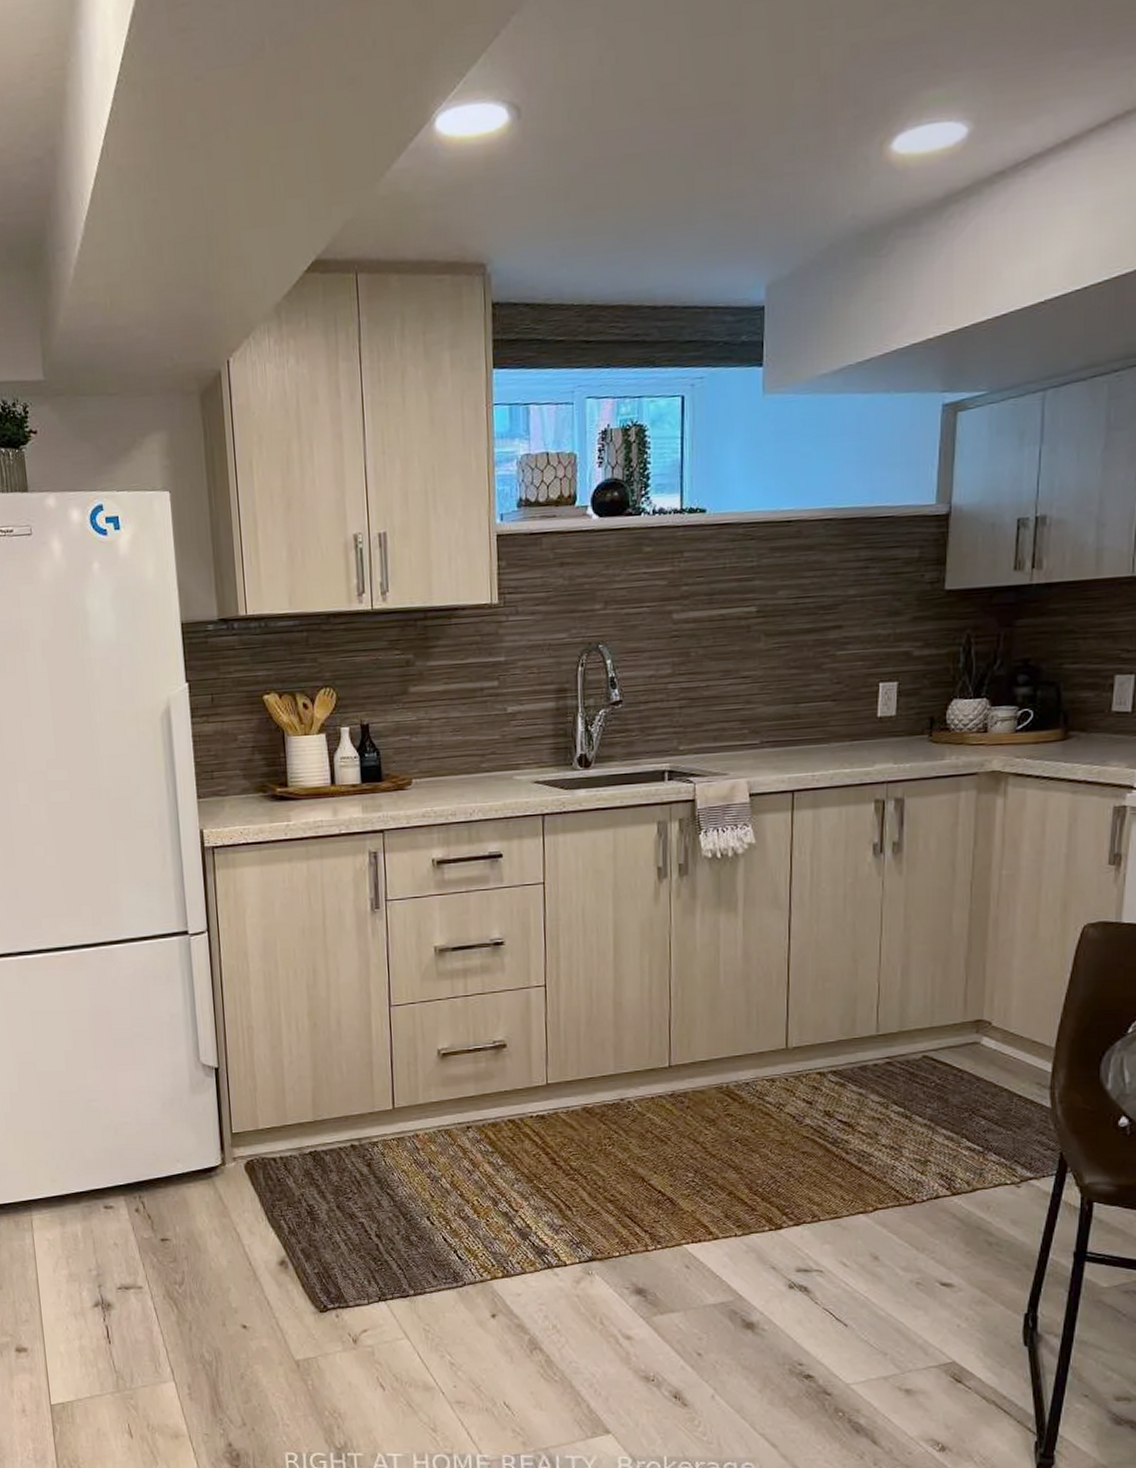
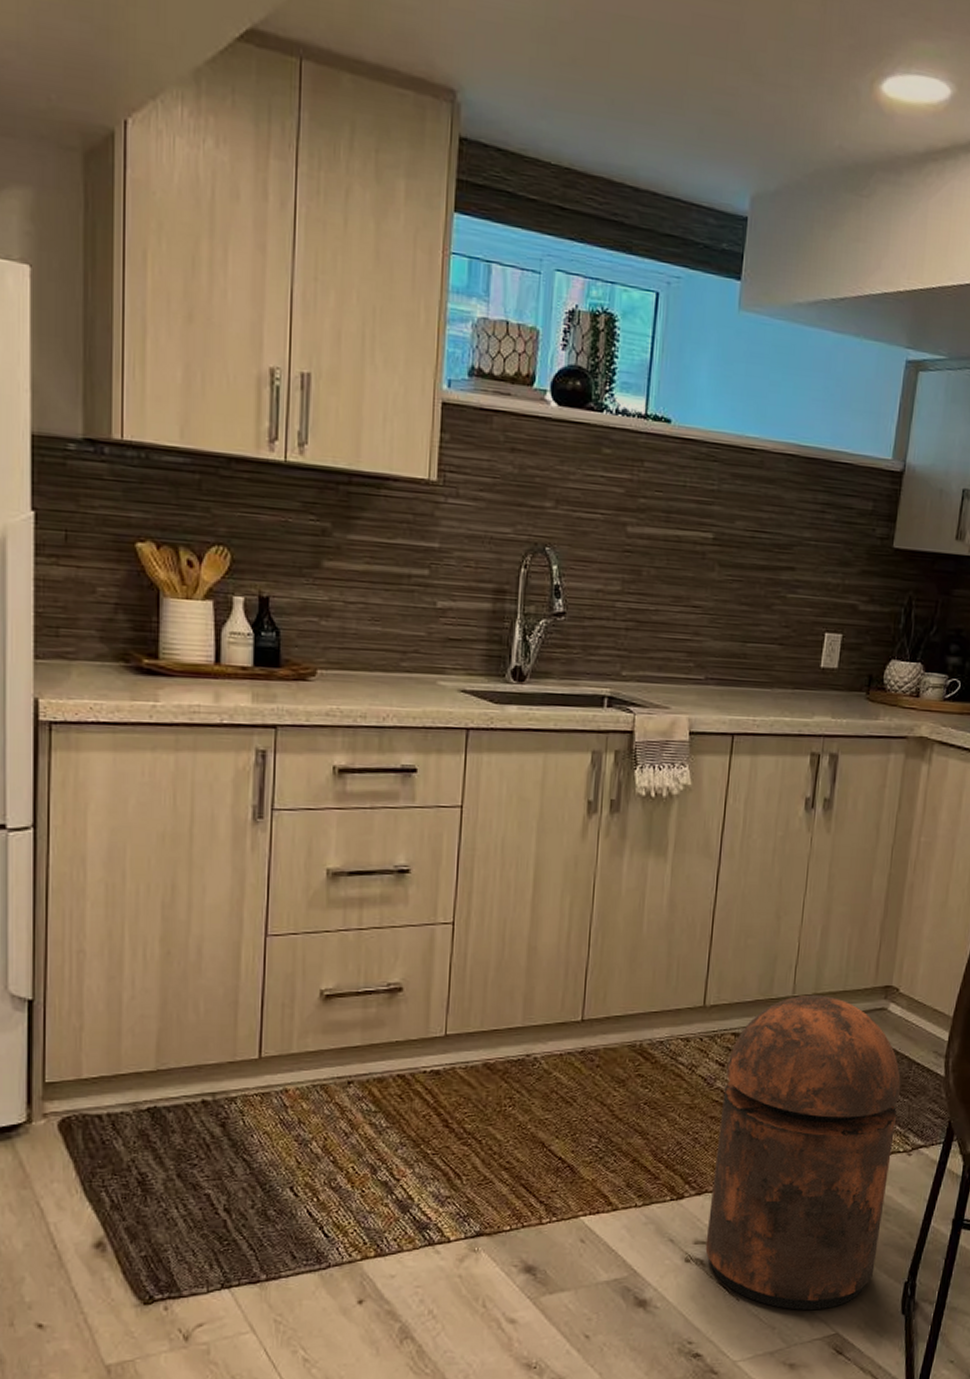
trash can: none [808,1032,1001,1337] -> present [705,994,901,1310]

